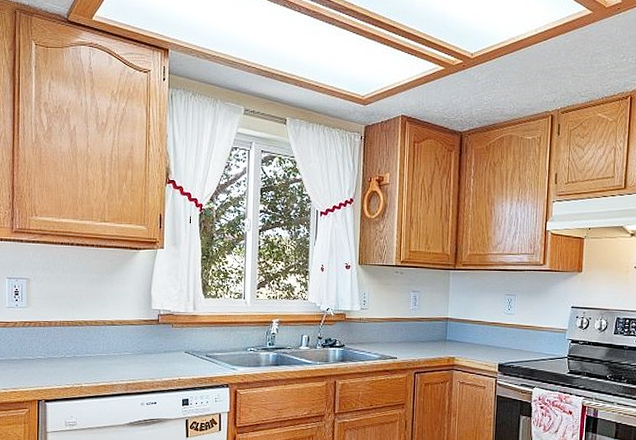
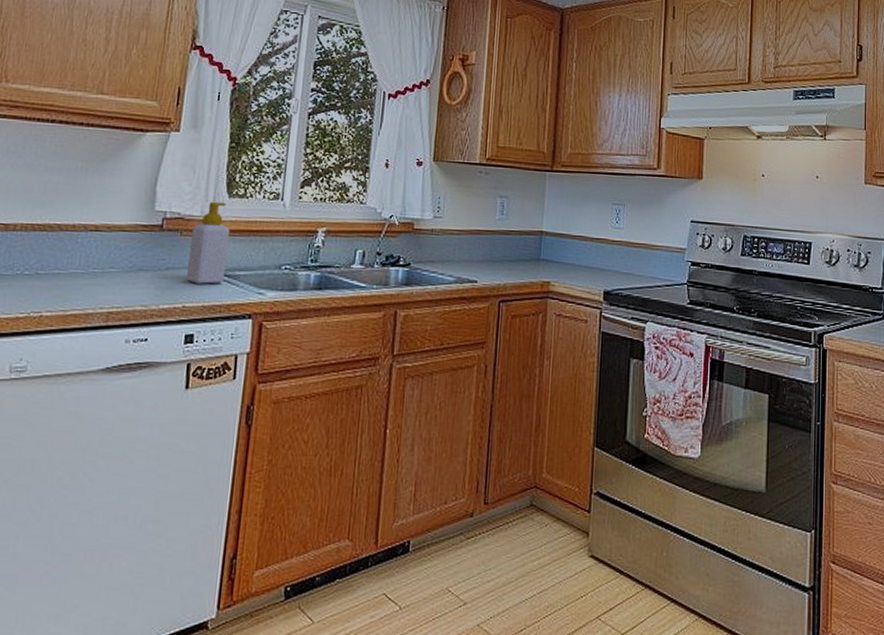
soap bottle: none [180,302,208,363] -> present [187,202,231,284]

